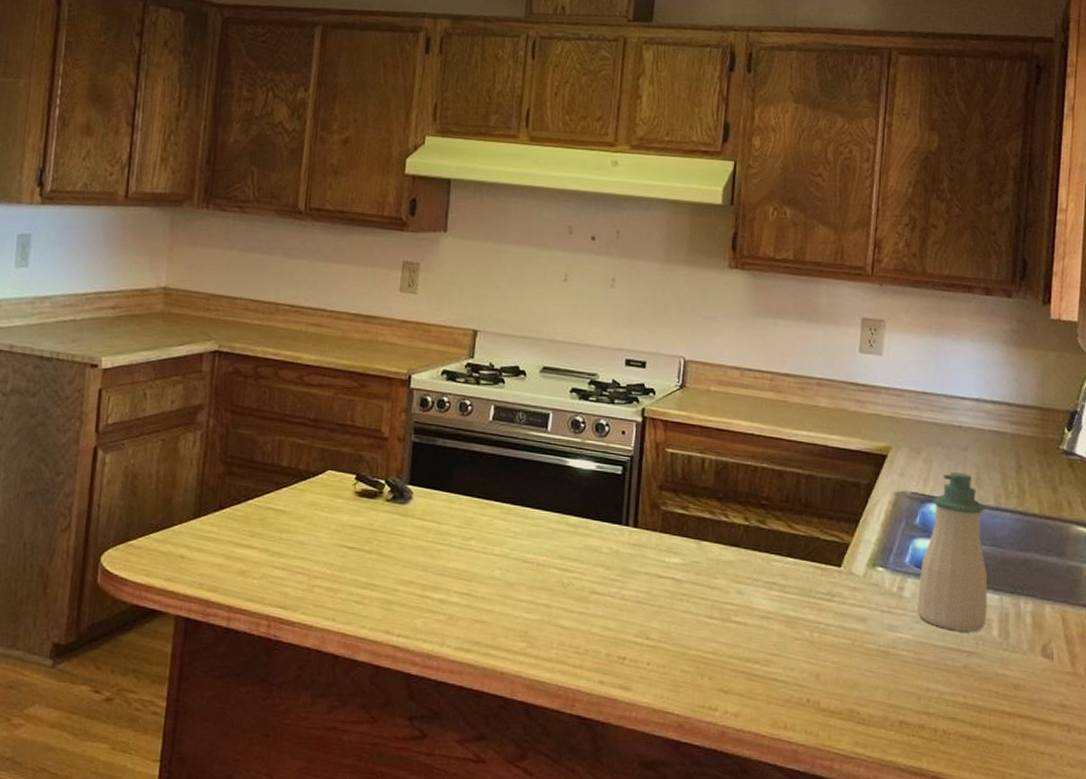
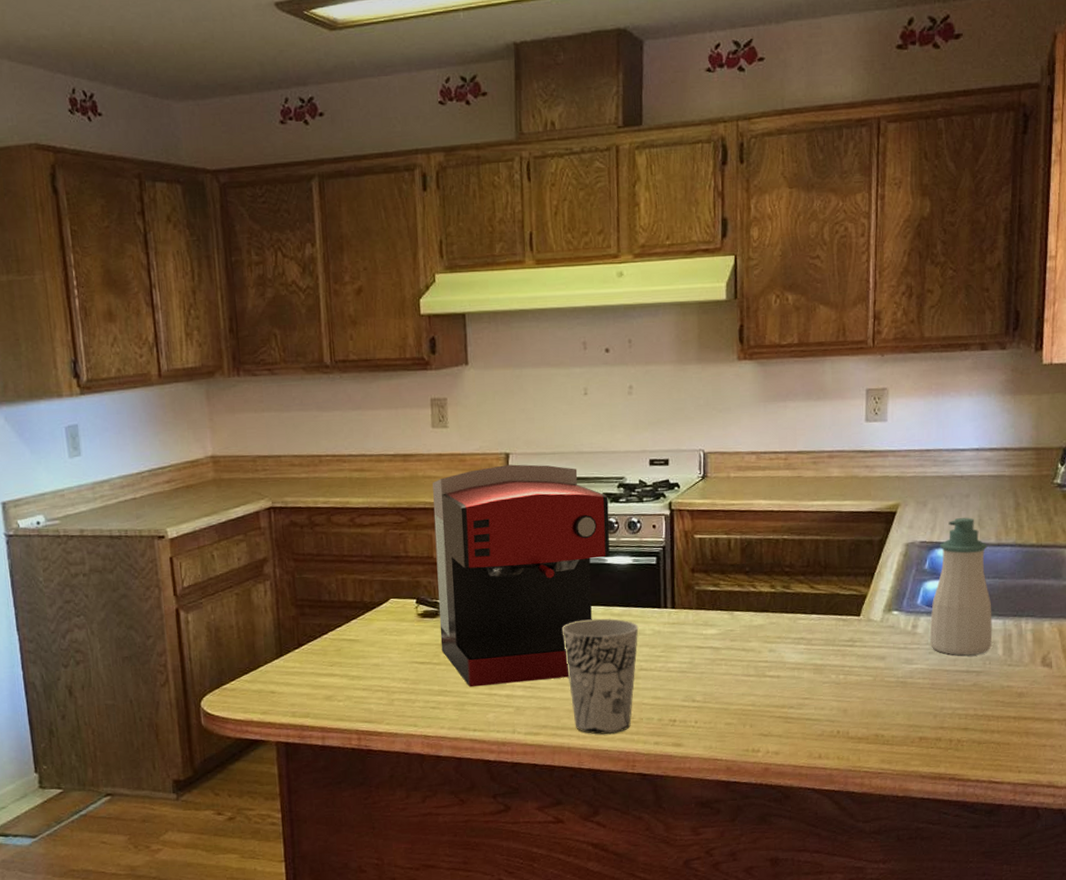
coffee maker: none [375,342,577,589] -> present [433,464,610,687]
cup: none [510,525,595,664] -> present [562,618,639,735]

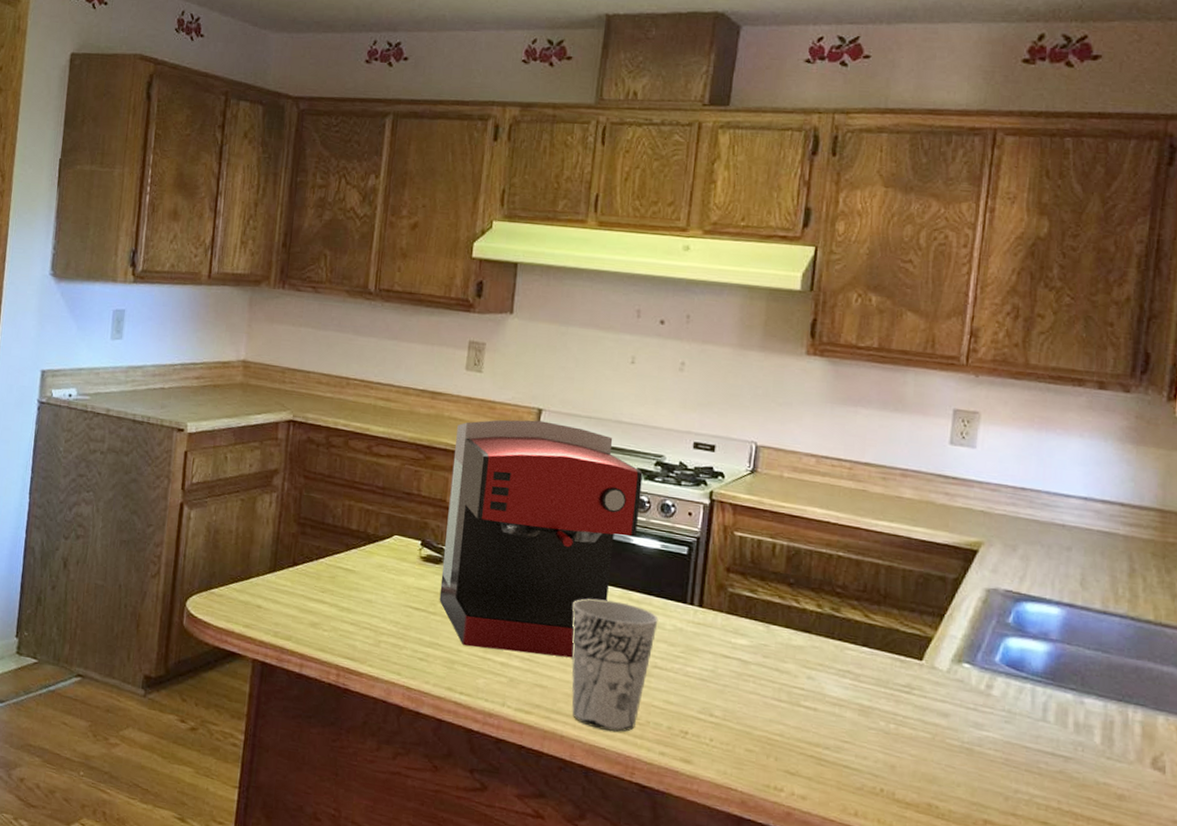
soap bottle: present [929,517,992,656] -> none [1007,572,1091,737]

